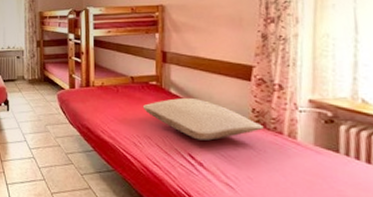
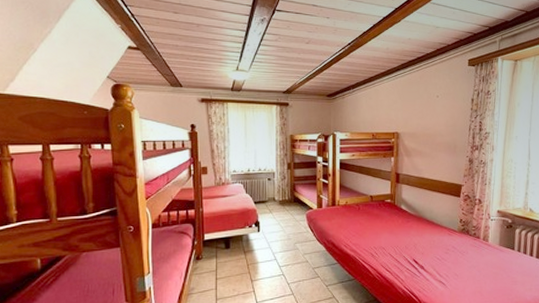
pillow: present [142,97,264,141] -> none [379,212,467,247]

